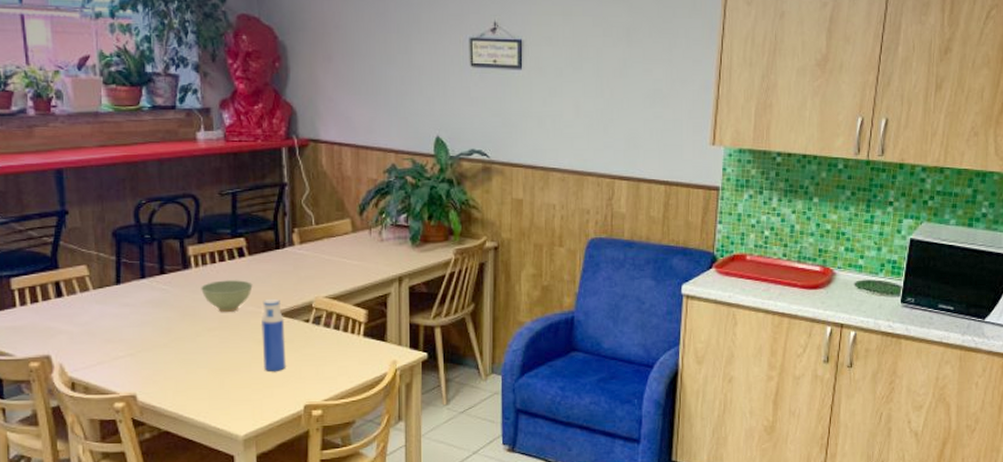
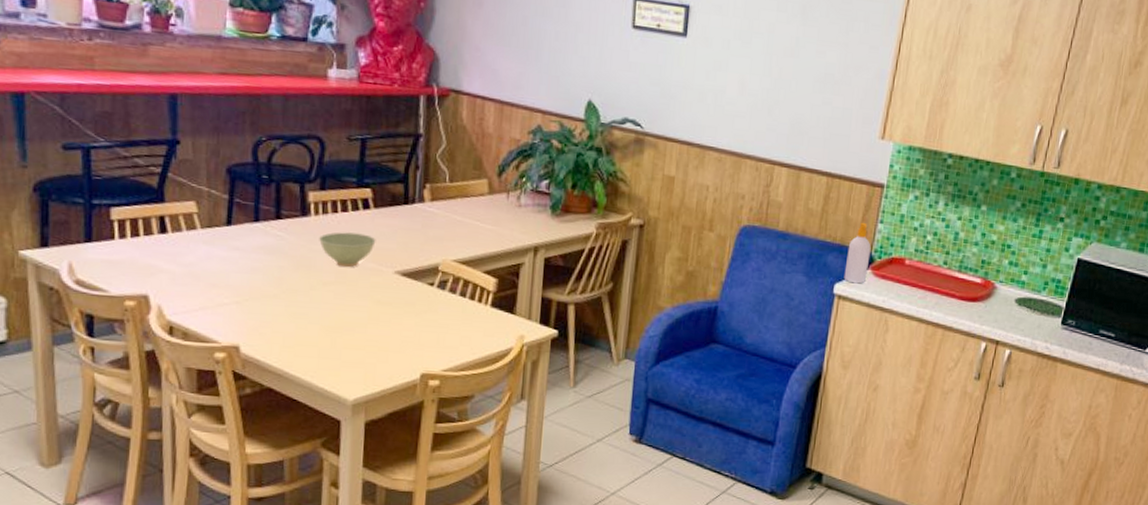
water bottle: present [260,298,286,372] -> none [380,256,407,336]
soap bottle: none [690,224,713,283] -> present [844,222,871,284]

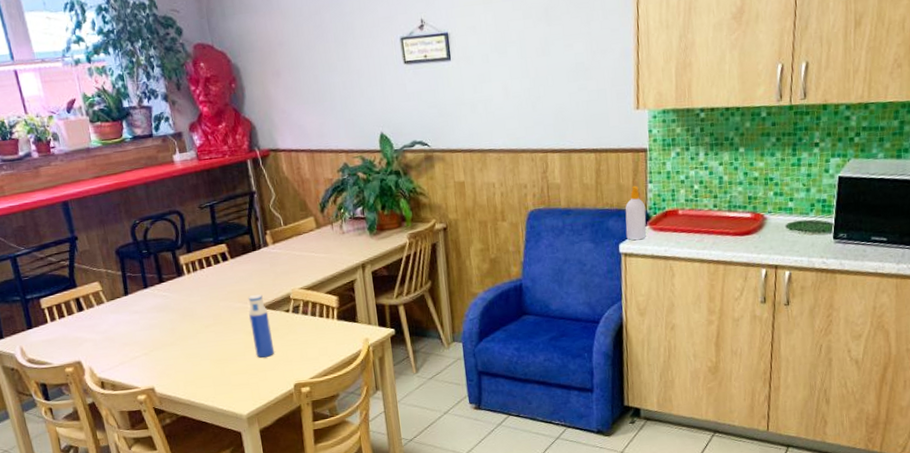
bowl: present [319,232,376,267] -> none [195,281,238,310]
water bottle: none [380,256,407,336] -> present [248,294,275,358]

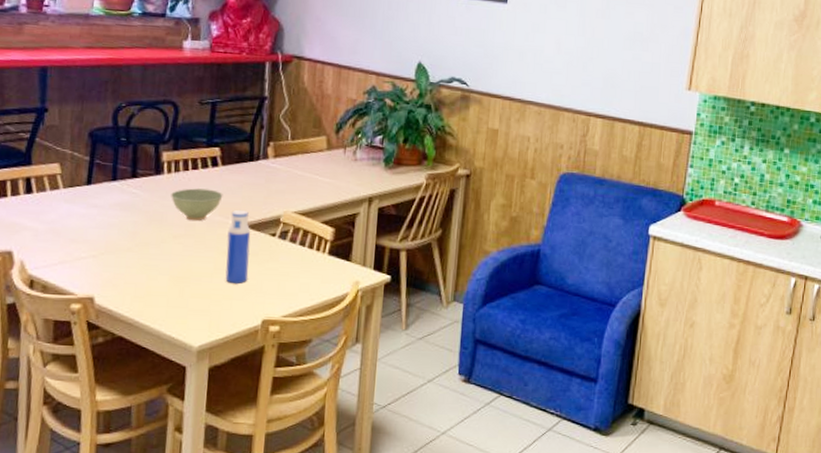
bowl: none [195,281,238,310] -> present [171,188,223,220]
soap bottle: present [625,185,647,241] -> none [658,167,683,225]

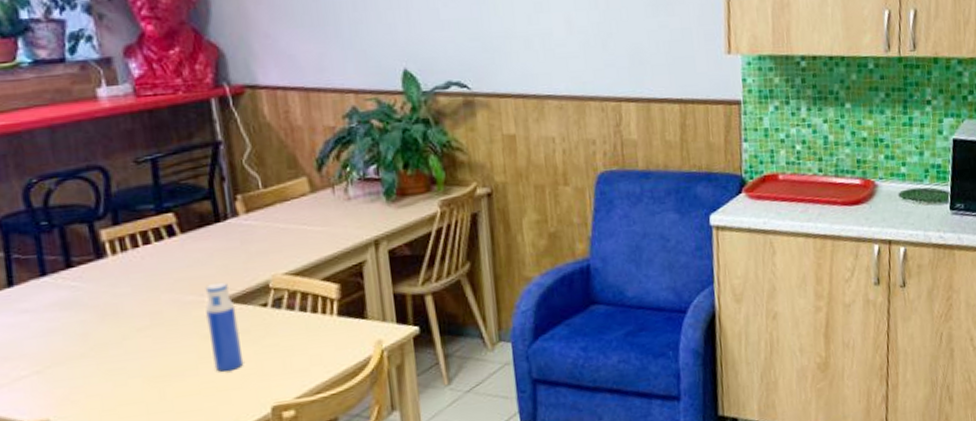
bowl: present [171,188,223,220] -> none [122,264,191,306]

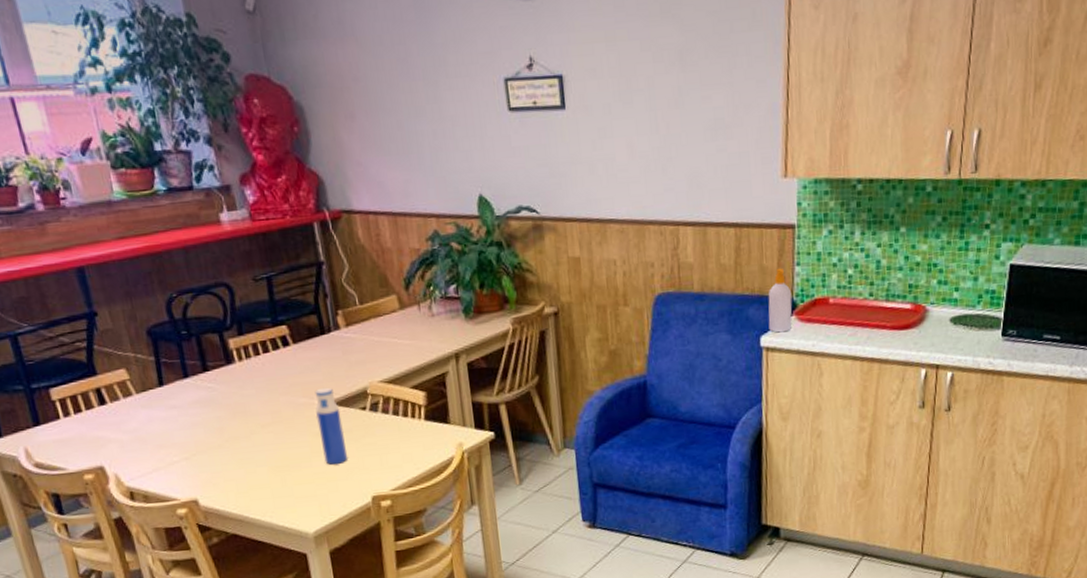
soap bottle: none [716,144,742,211] -> present [768,267,793,333]

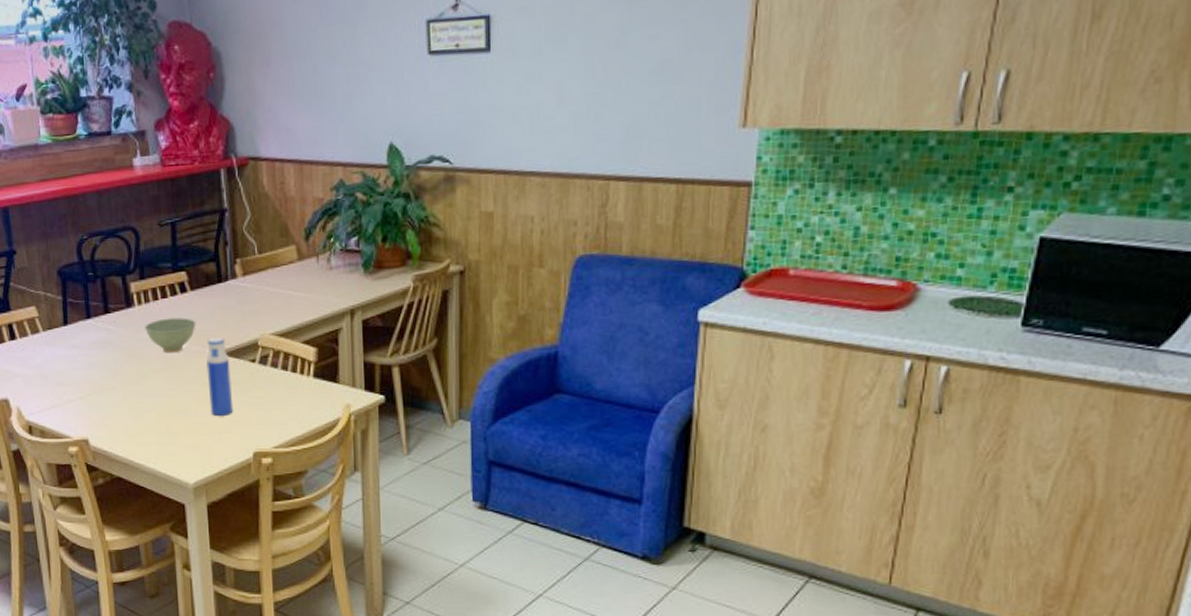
bowl: none [248,371,302,407] -> present [145,318,196,352]
soap bottle: present [768,267,793,333] -> none [709,231,742,307]

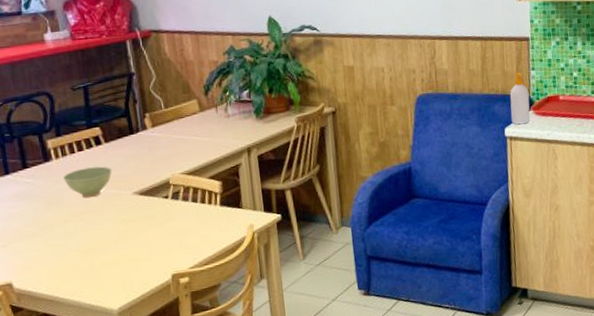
water bottle: present [205,336,234,417] -> none [123,179,151,248]
soap bottle: none [709,231,742,307] -> present [509,72,531,125]

